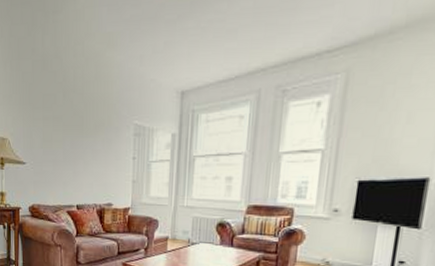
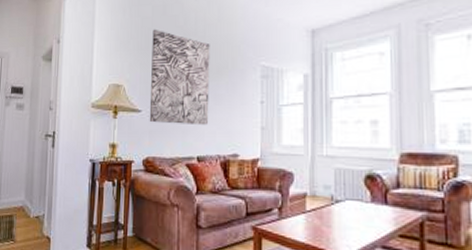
wall art: none [33,84,88,178] -> present [149,29,210,126]

